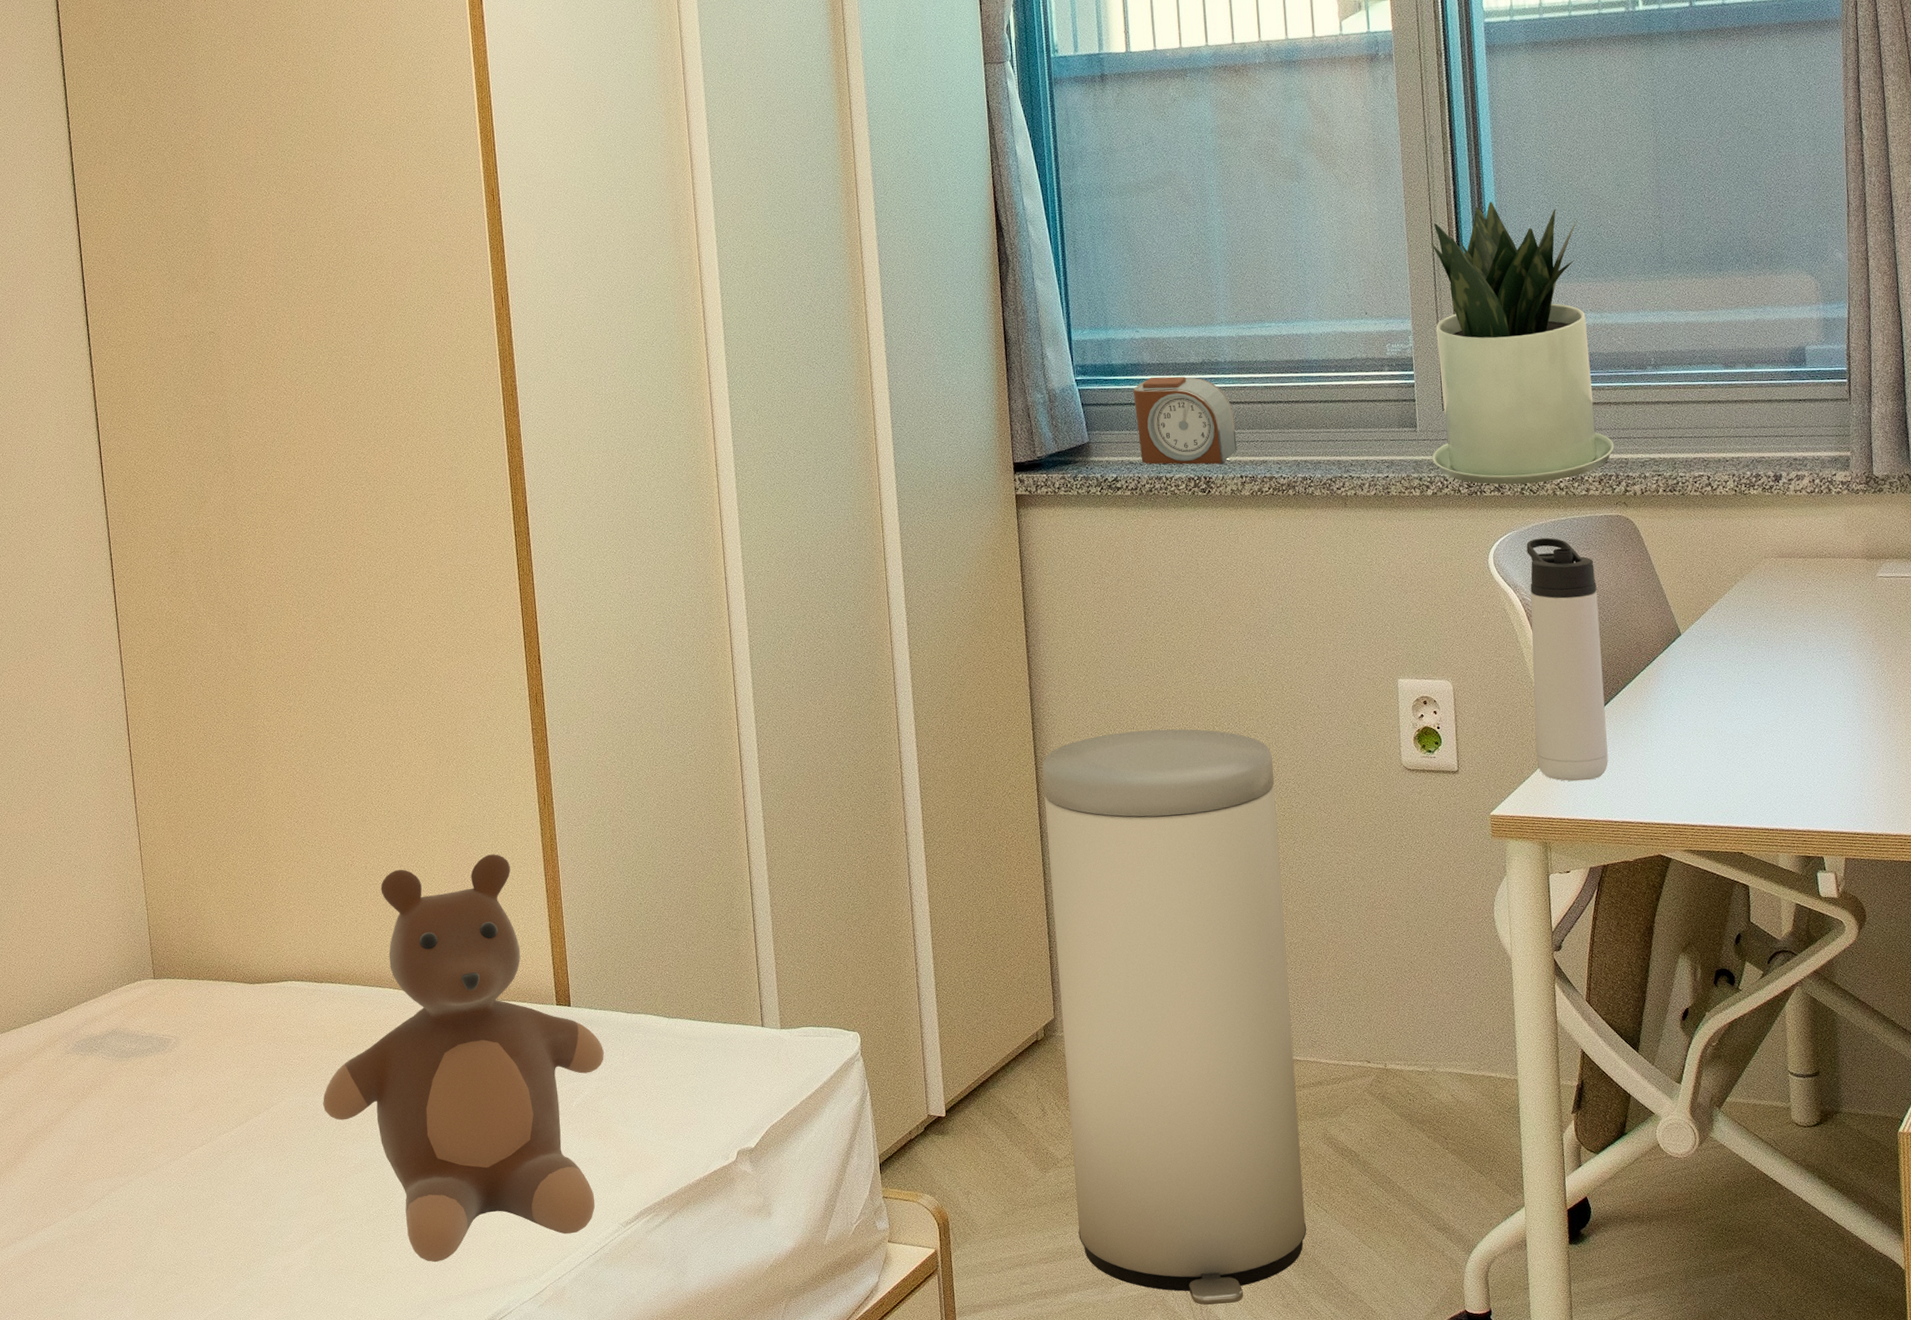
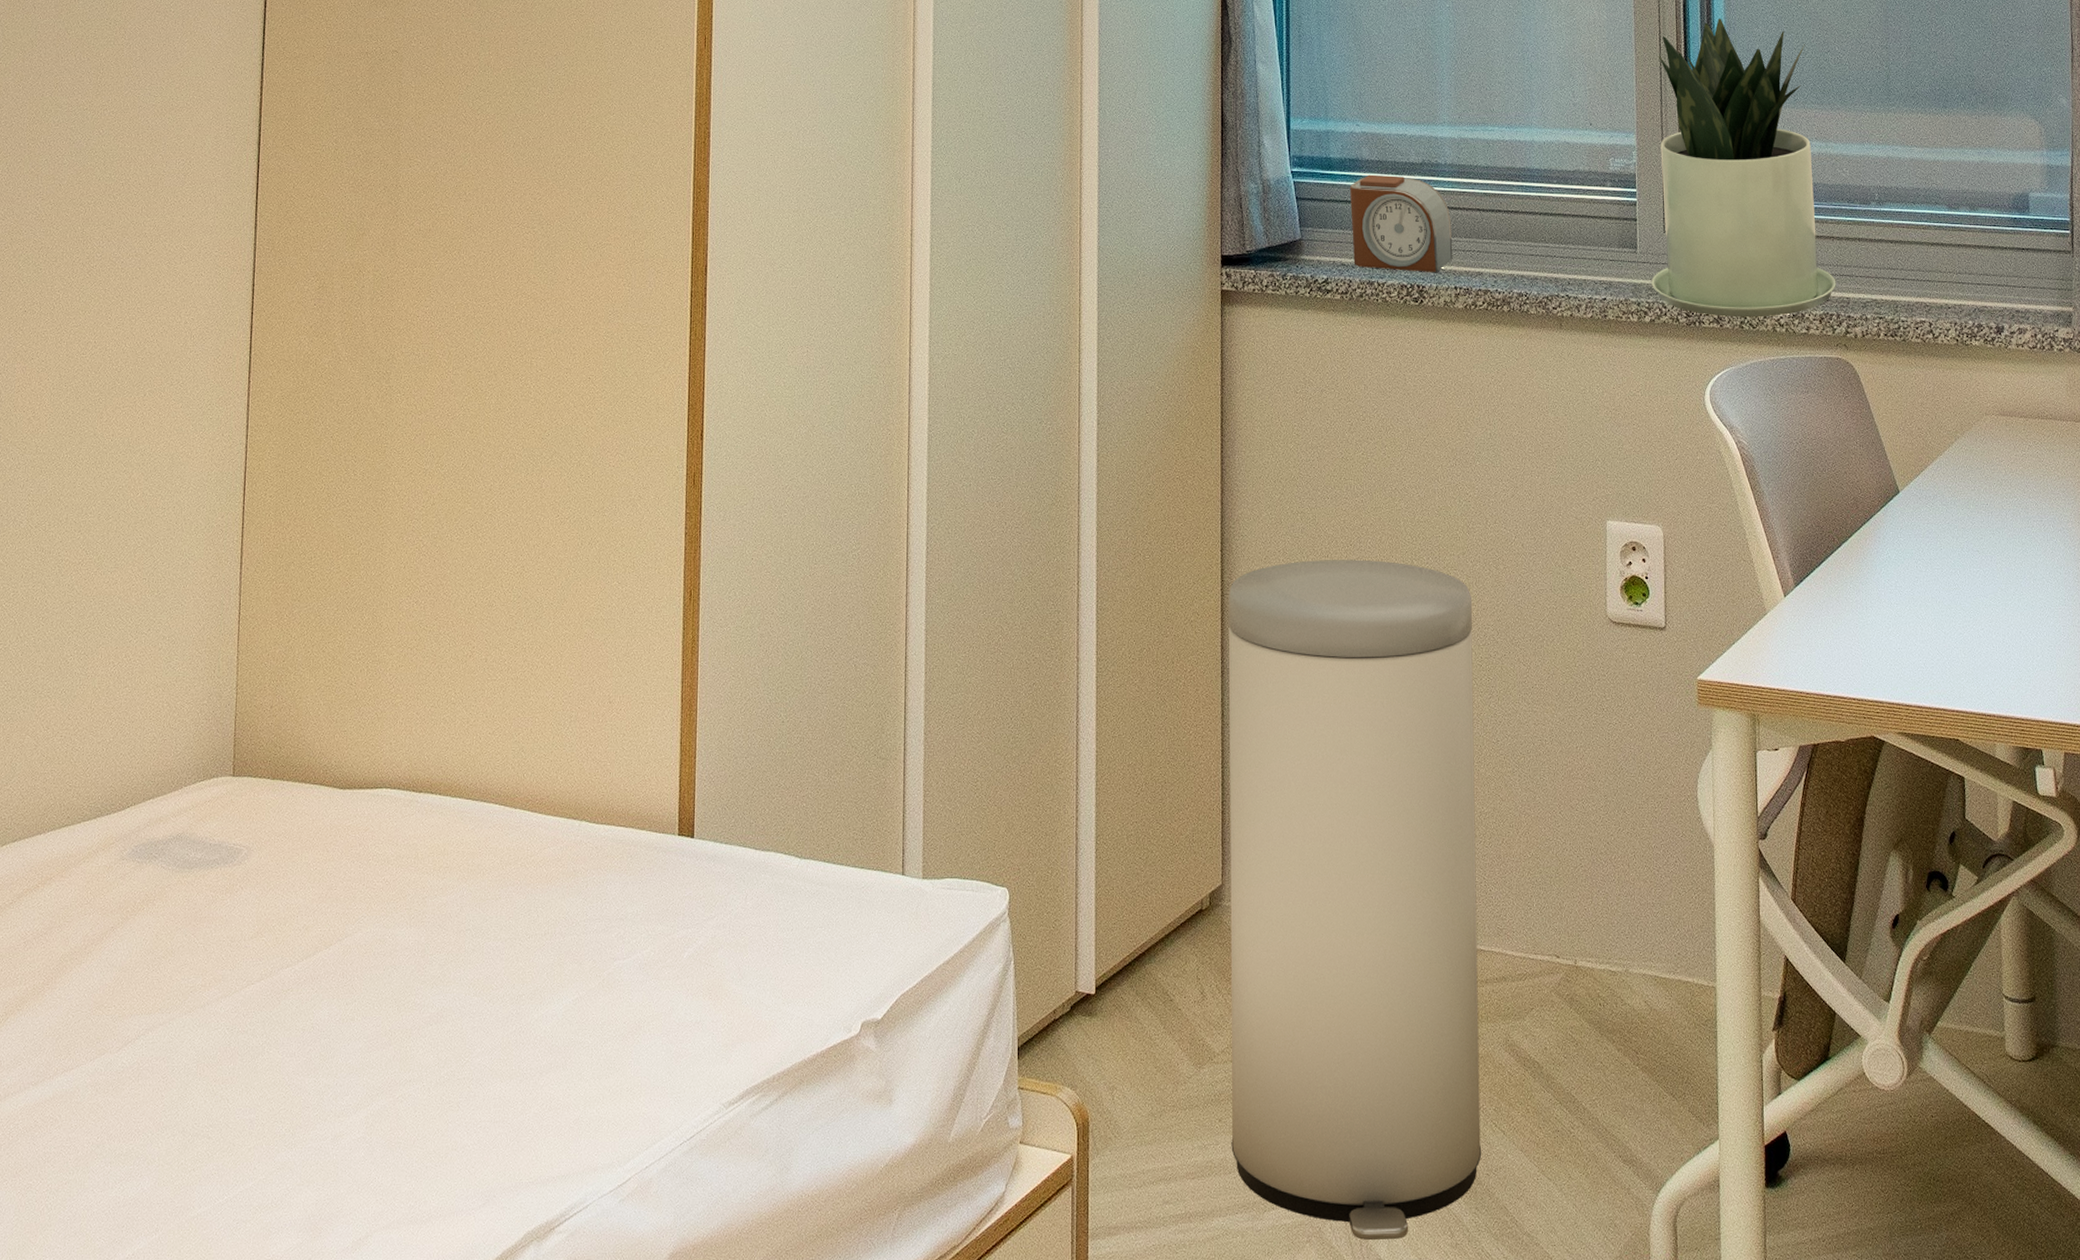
teddy bear: present [323,854,604,1263] -> none [404,654,725,1140]
thermos bottle: present [1526,537,1608,782] -> none [1744,376,1822,647]

